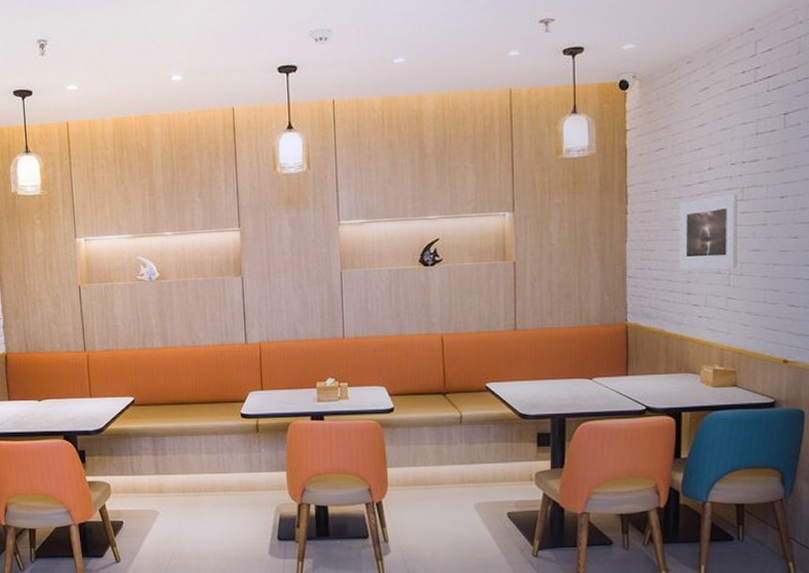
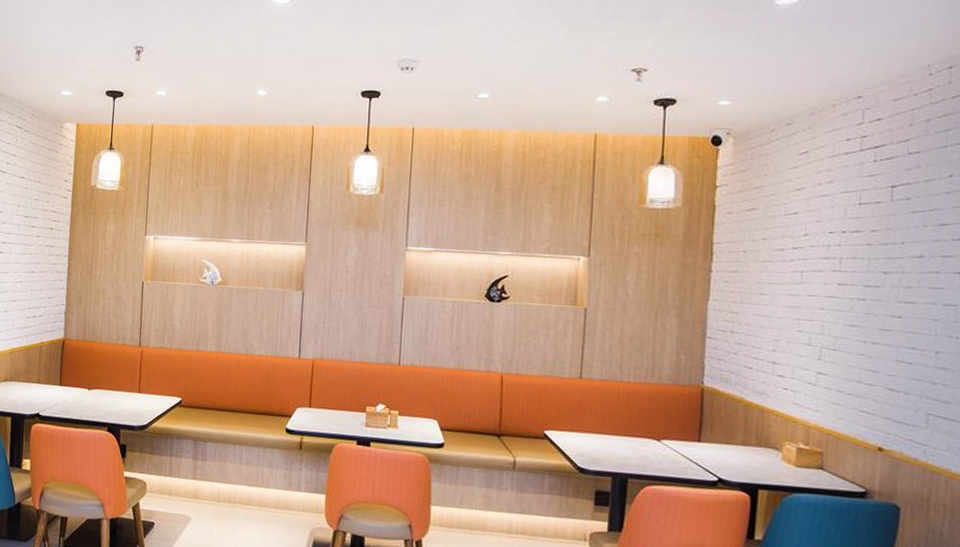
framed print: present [679,194,737,269] -> none [765,264,834,342]

